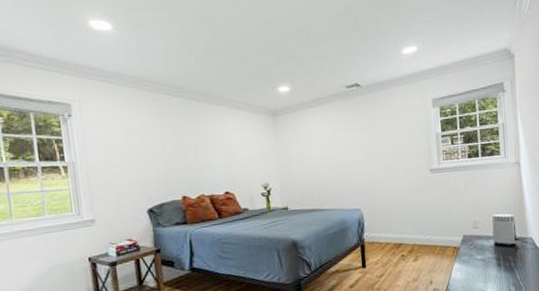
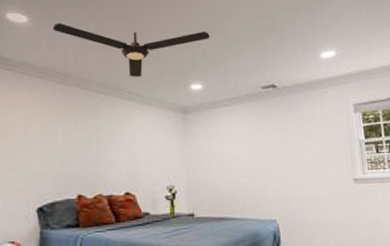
ceiling fan: none [137,28,295,82] -> present [52,22,210,77]

